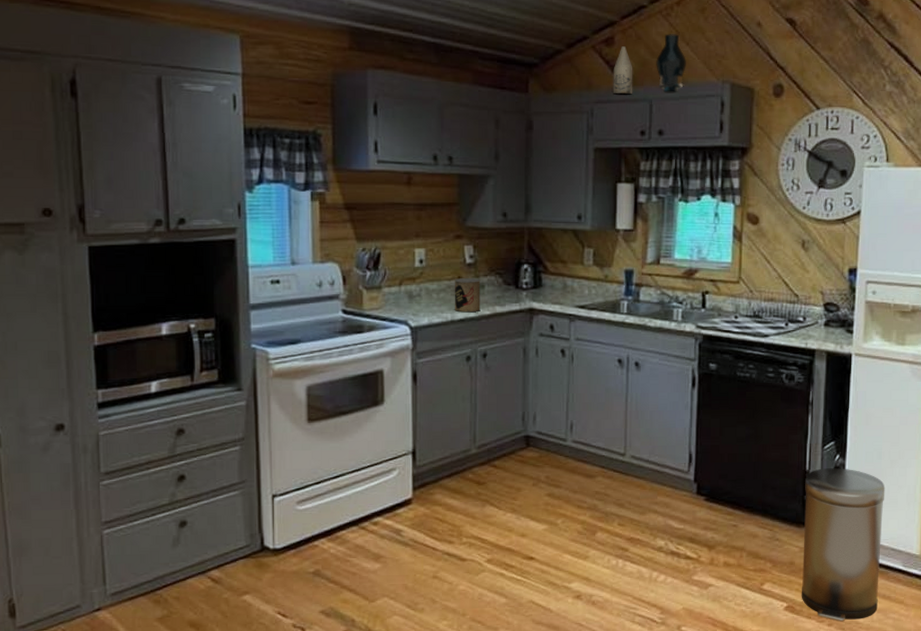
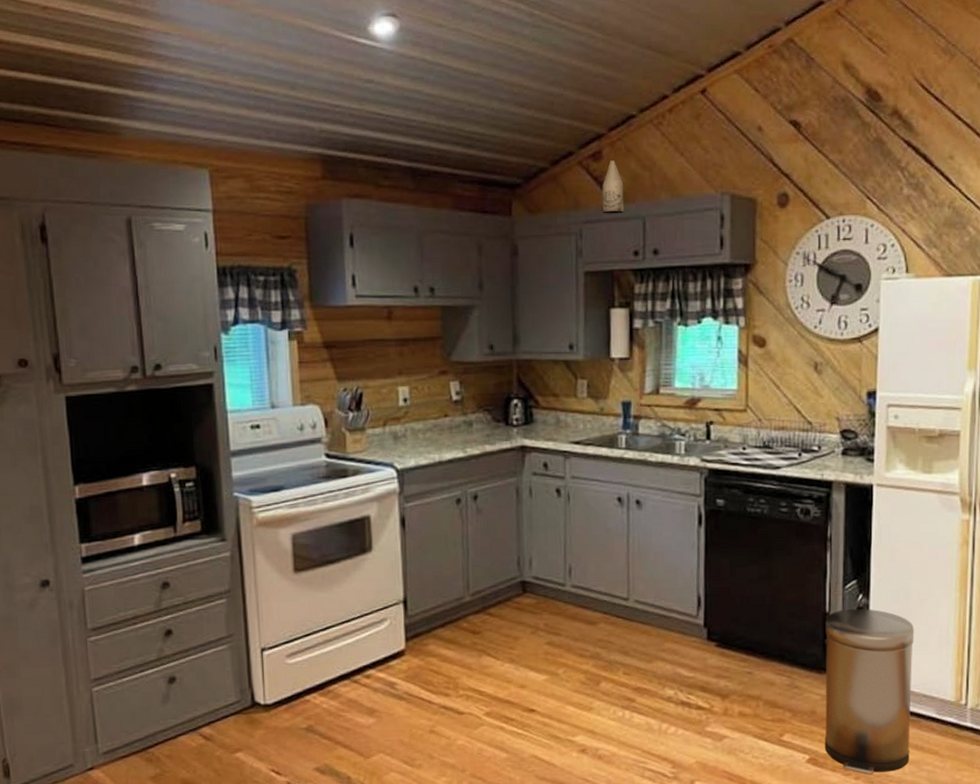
tin can: present [454,278,481,313] -> none [440,416,469,453]
vase: present [656,34,686,93] -> none [648,144,681,209]

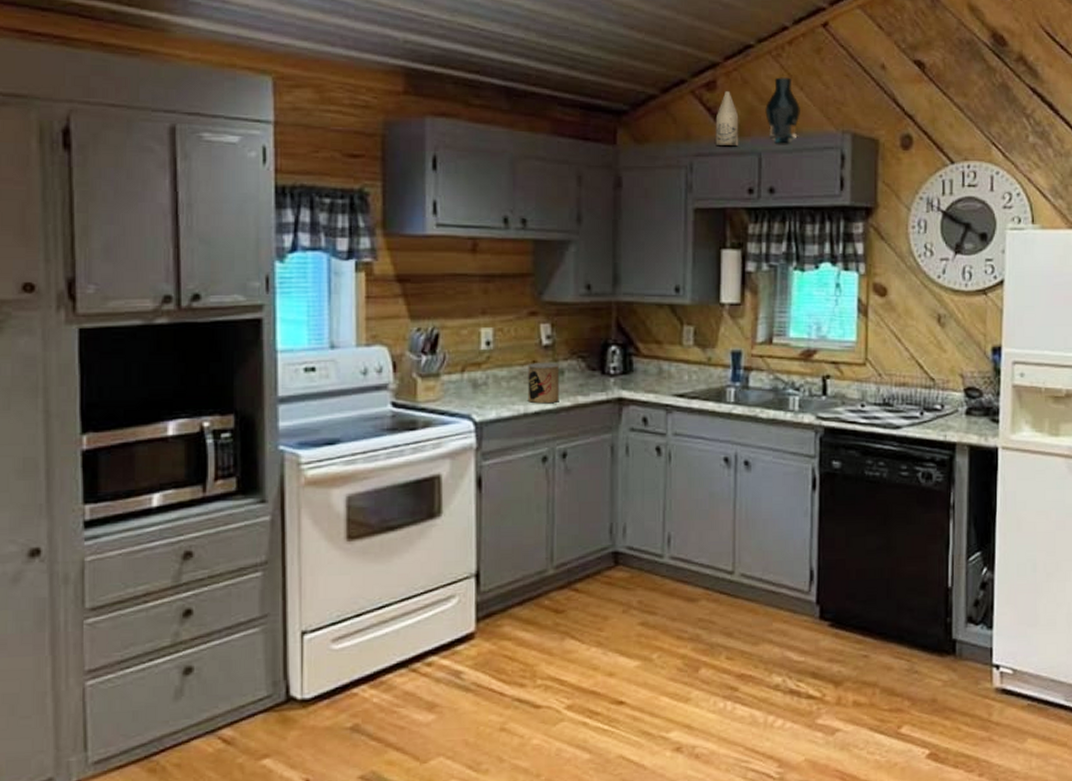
tin can: none [440,416,469,453] -> present [528,363,560,404]
vase: none [648,144,681,209] -> present [765,77,800,145]
pedal bin: present [824,609,915,775] -> none [946,583,1042,771]

